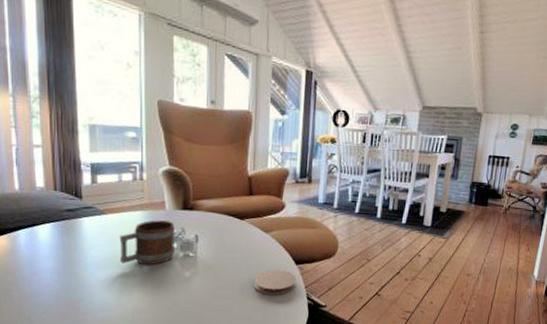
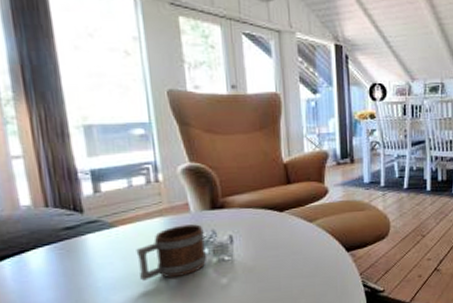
coaster: present [253,270,296,295] -> none [302,260,350,289]

